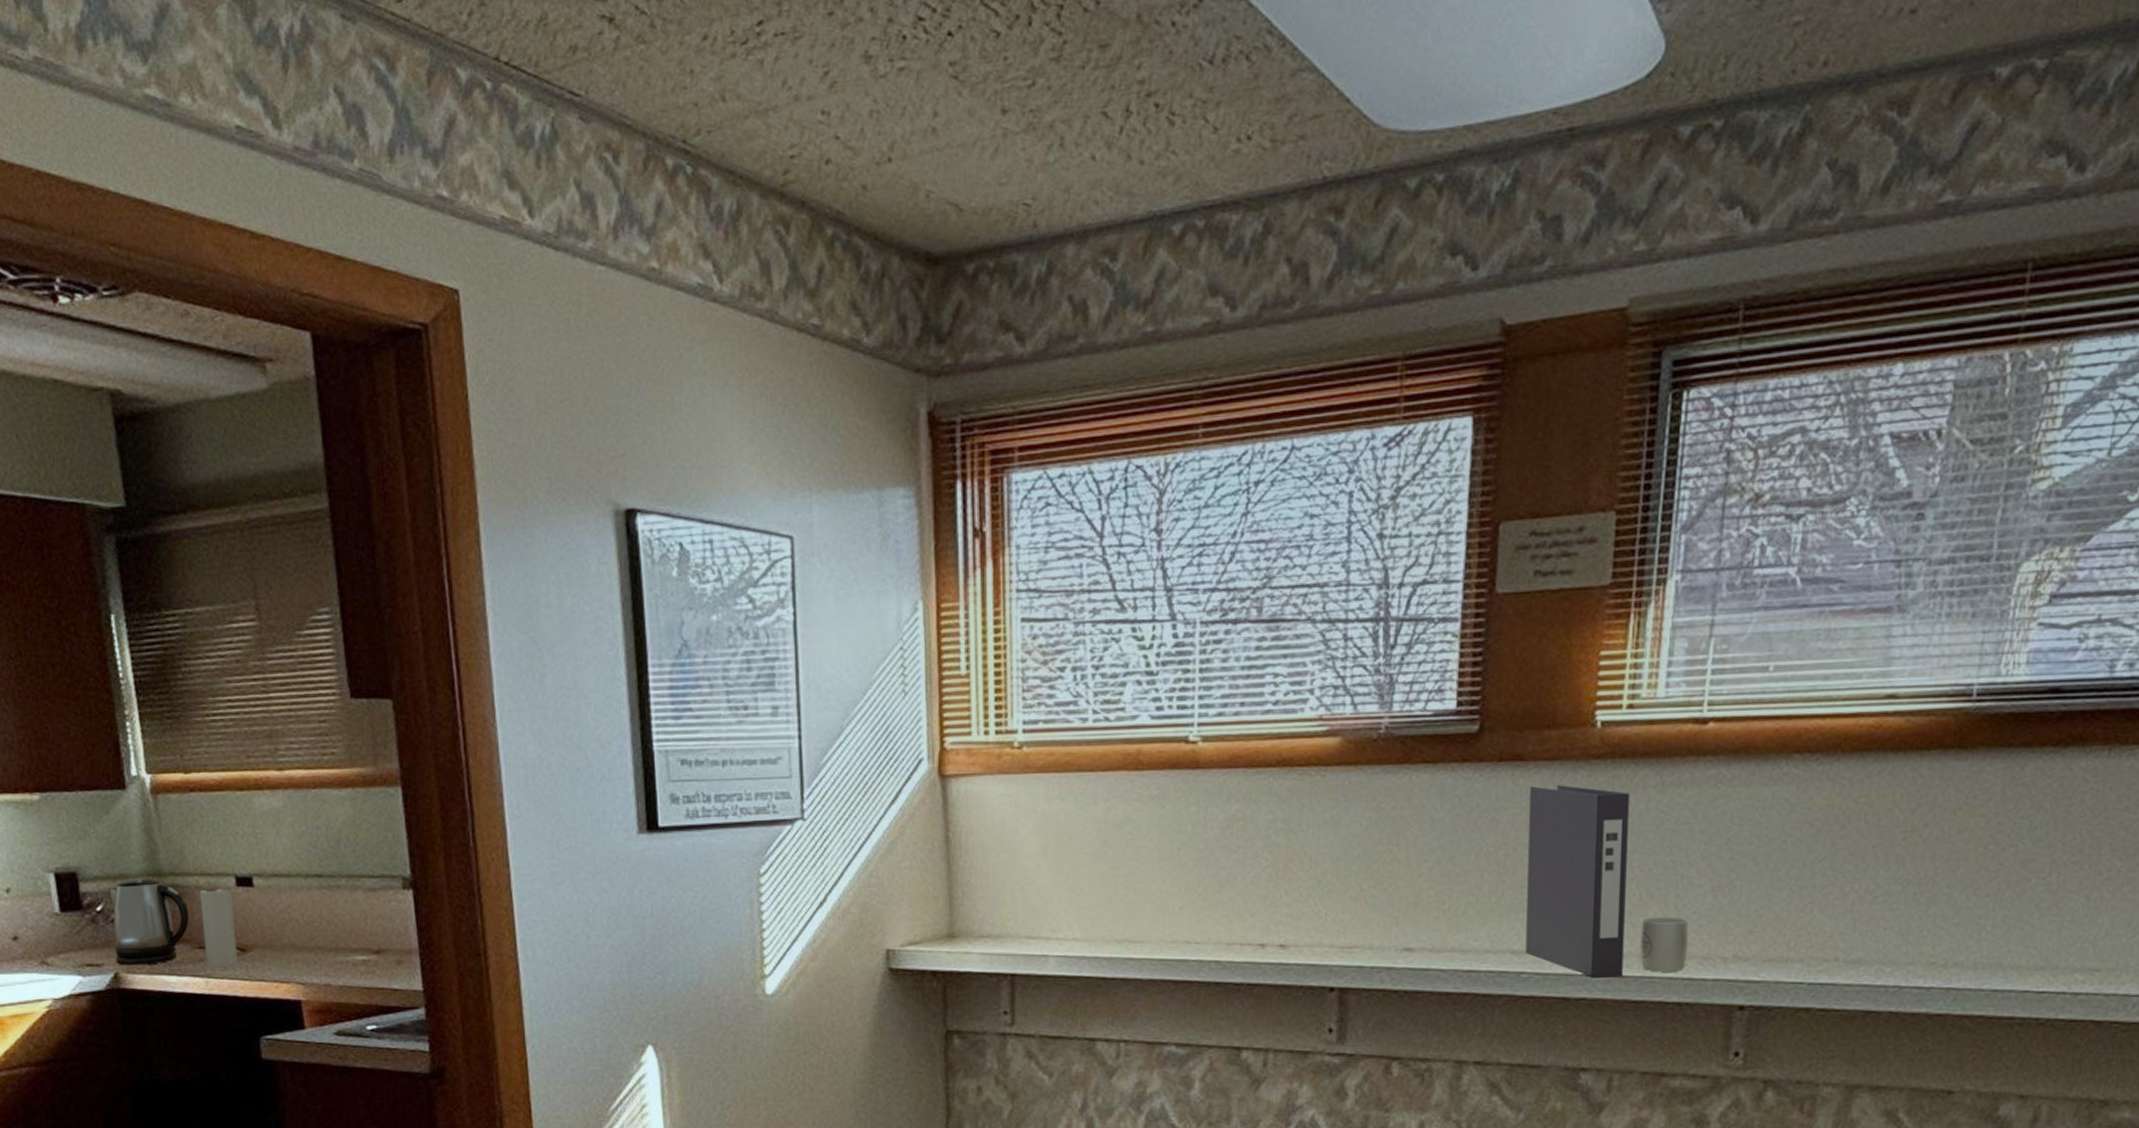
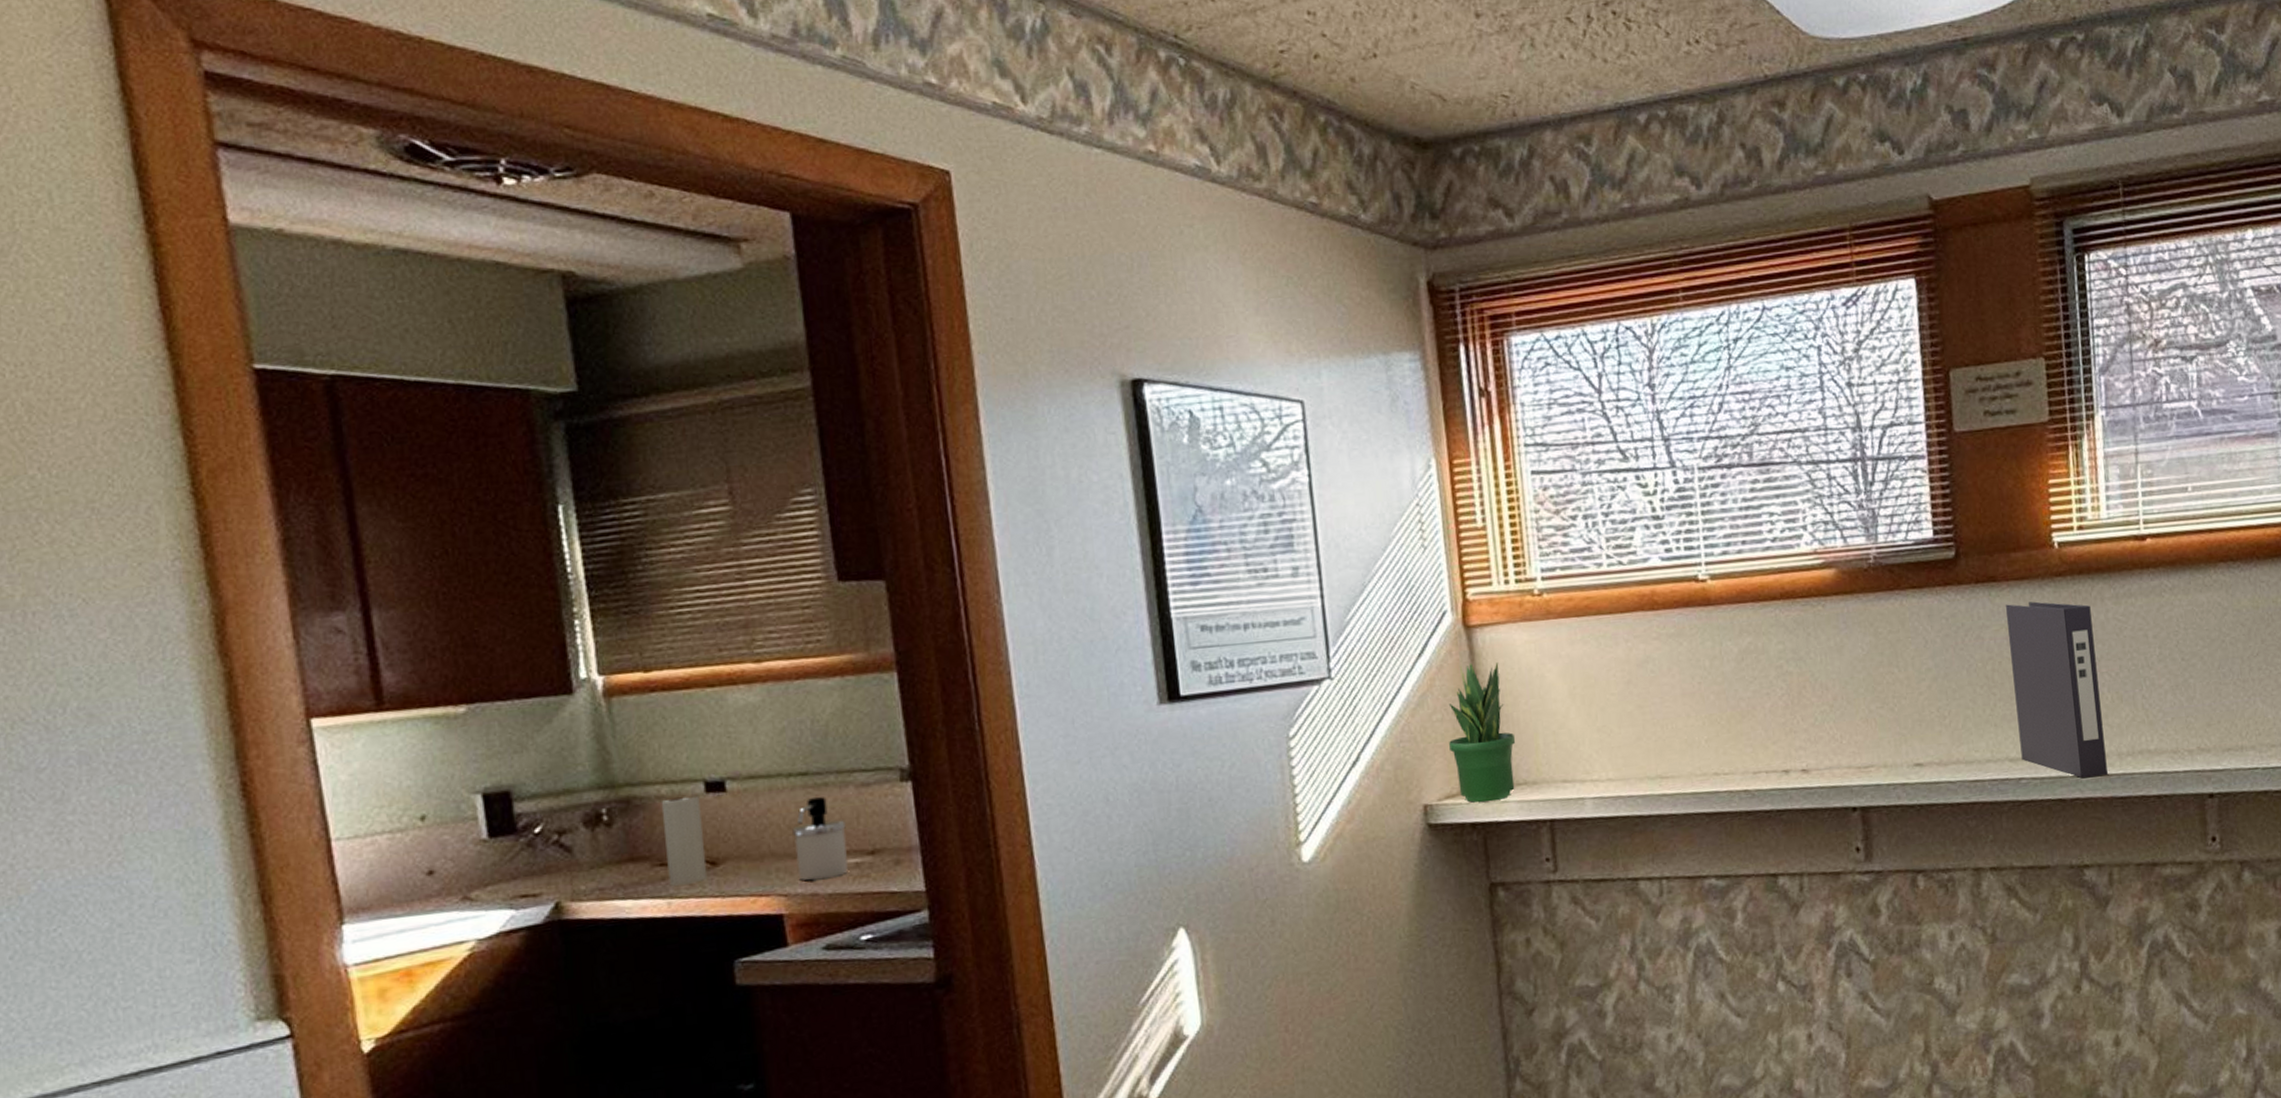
kettle: present [109,878,190,966] -> none [550,791,649,893]
soap dispenser: none [309,897,357,973] -> present [792,796,848,881]
planter: none [916,812,983,952] -> present [1448,662,1516,803]
mug: present [1640,916,1689,972] -> none [2117,716,2160,769]

